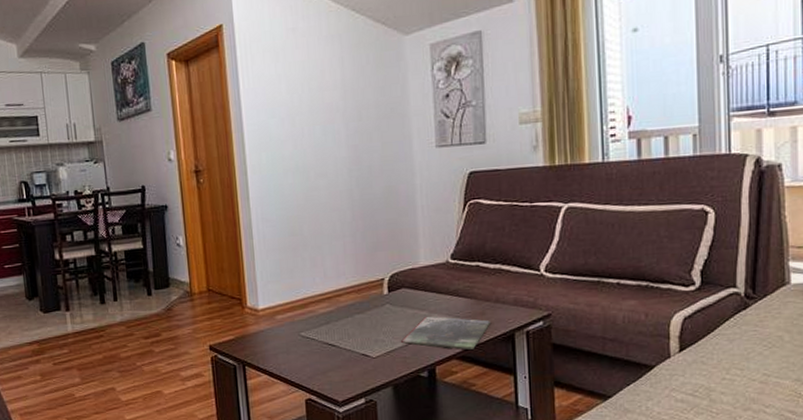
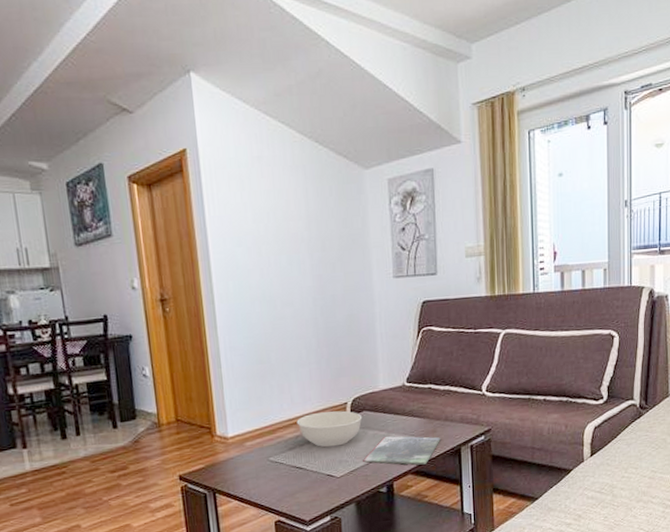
bowl: none [329,286,401,325] -> present [296,410,363,448]

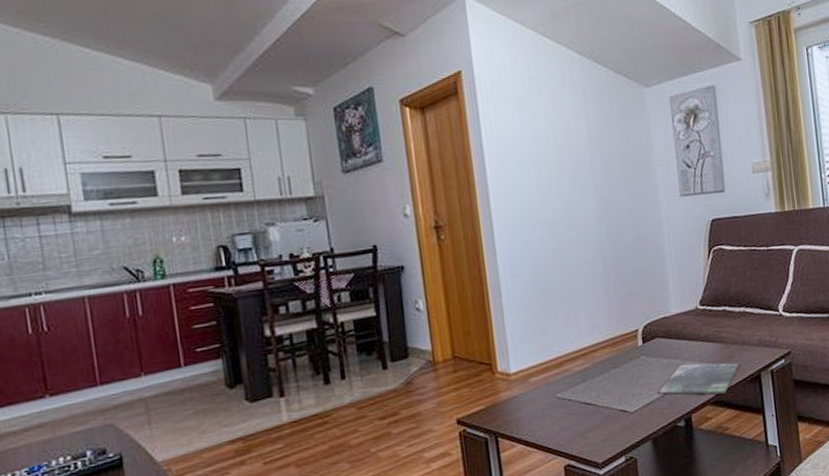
bowl: present [296,410,363,448] -> none [584,338,655,380]

